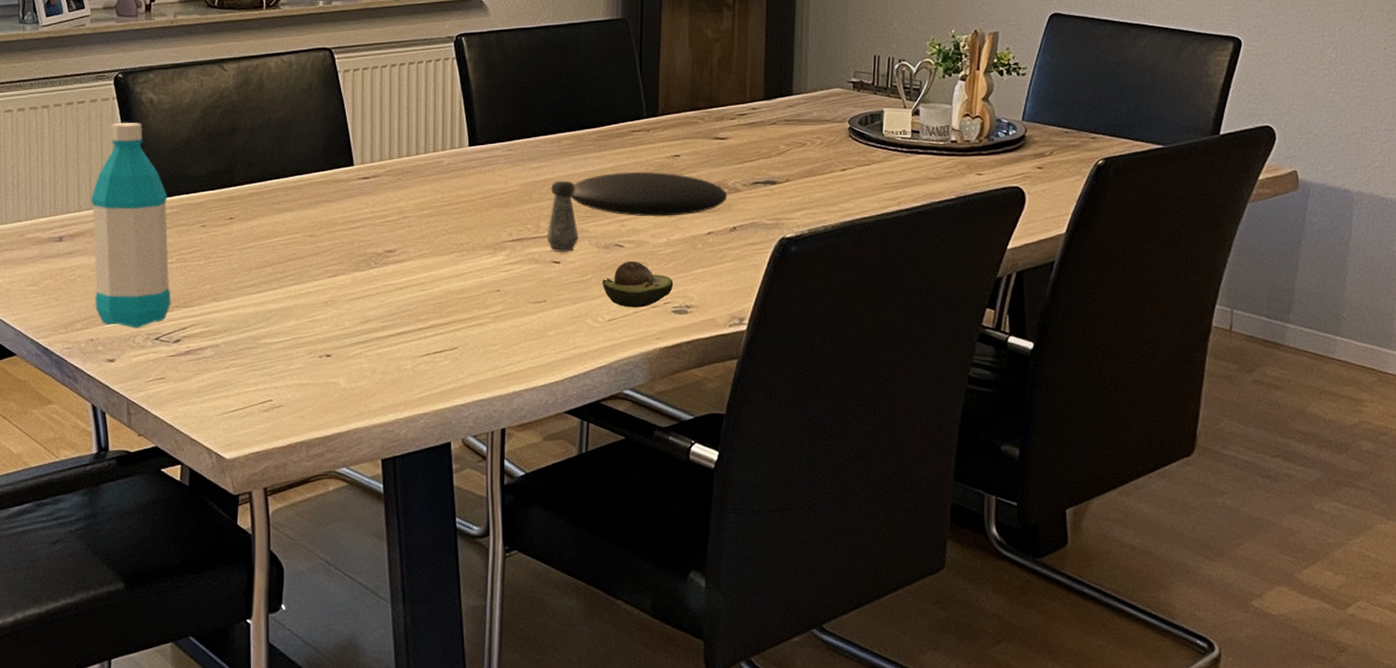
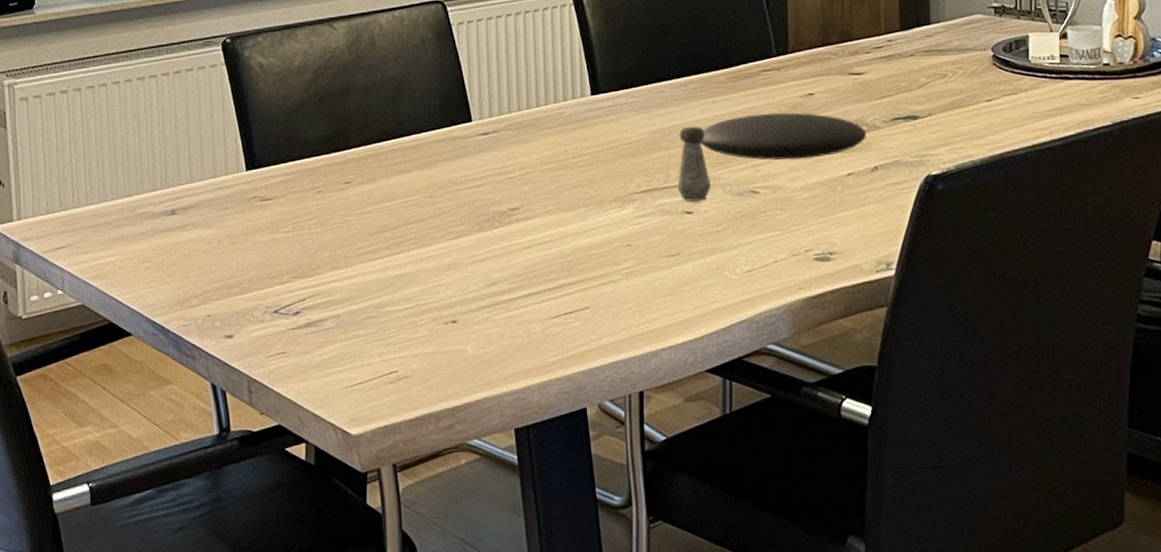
water bottle: present [90,123,171,328] -> none [202,88,289,302]
fruit: present [602,261,674,308] -> none [738,207,815,258]

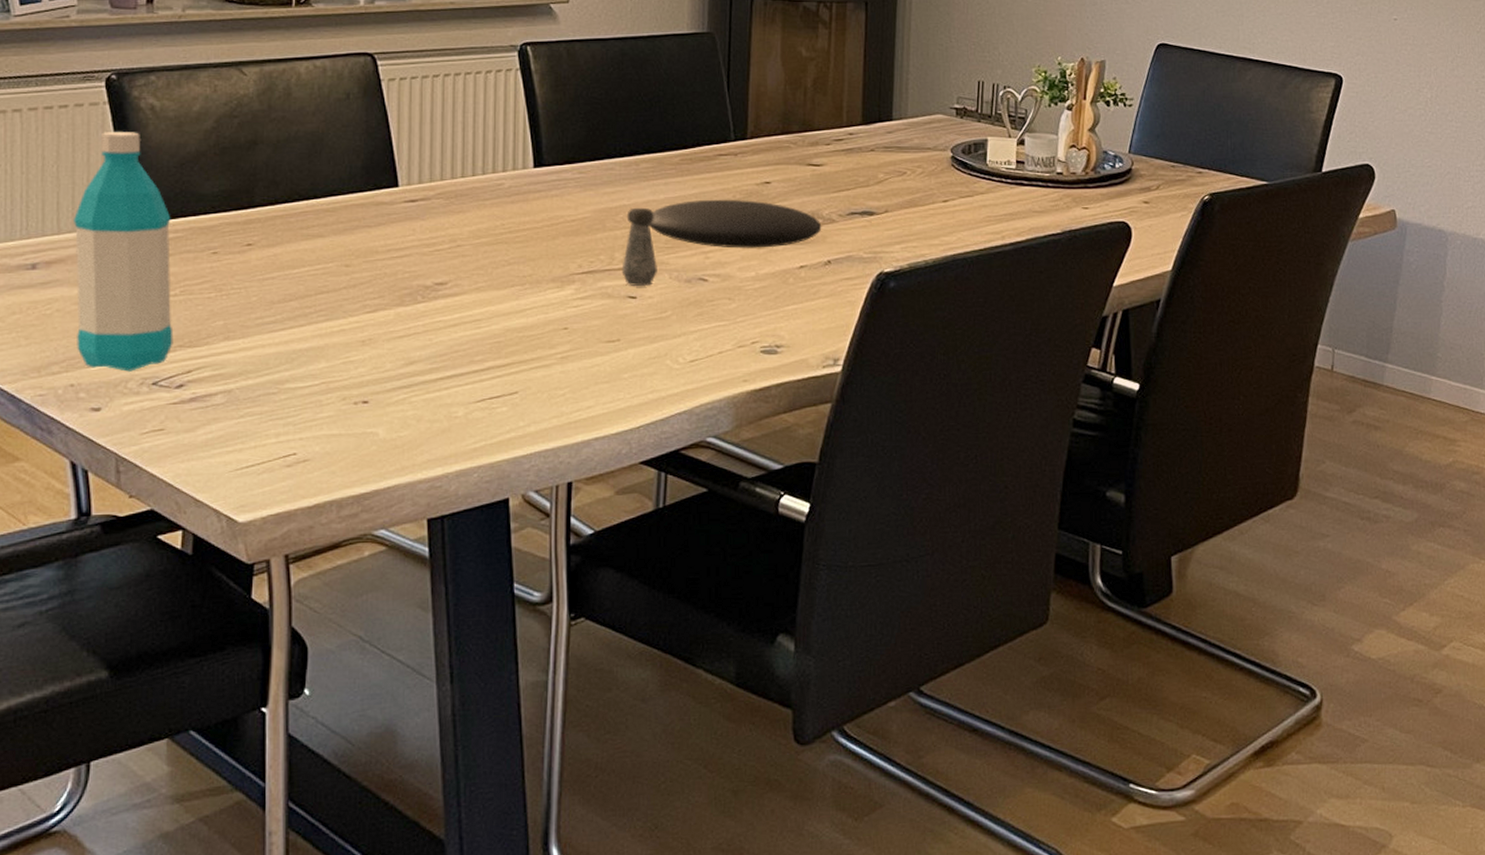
water bottle: none [202,88,289,302] -> present [72,132,174,372]

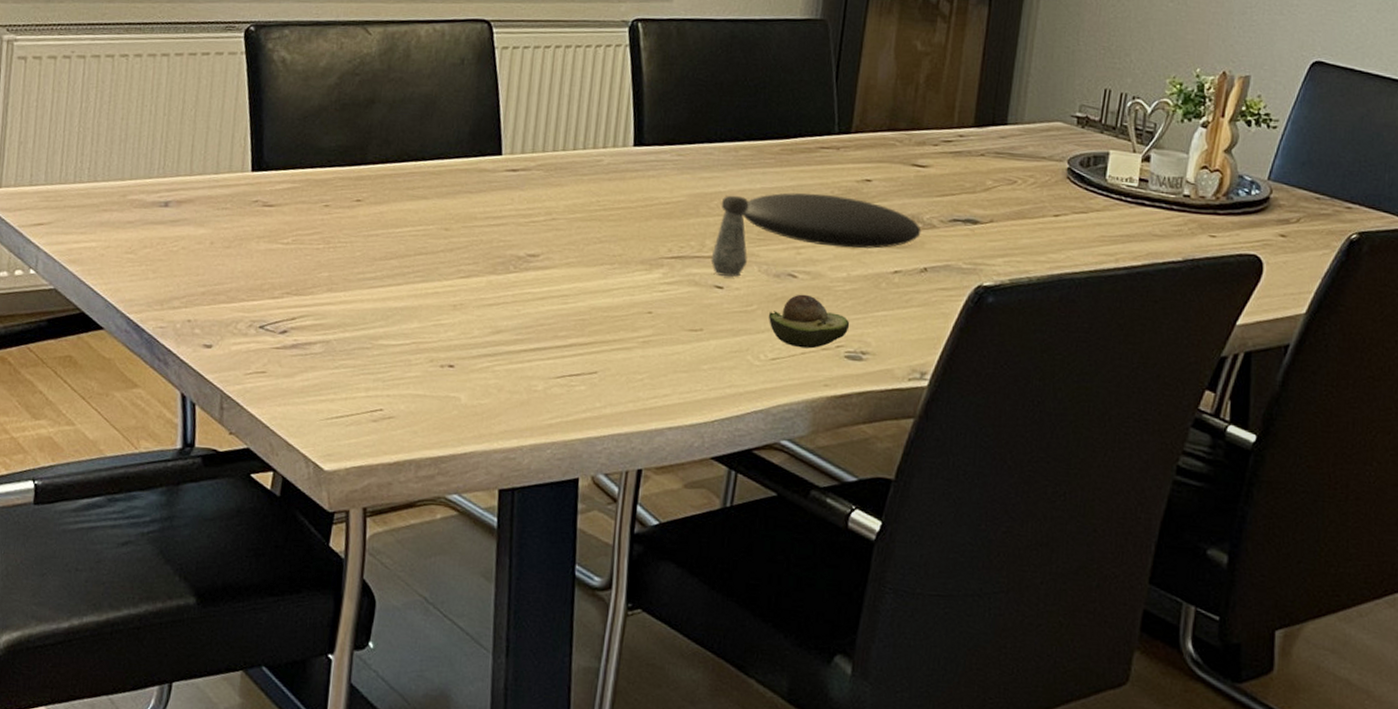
water bottle: present [72,132,174,372] -> none [196,81,291,313]
fruit: none [683,296,763,348] -> present [768,294,850,349]

